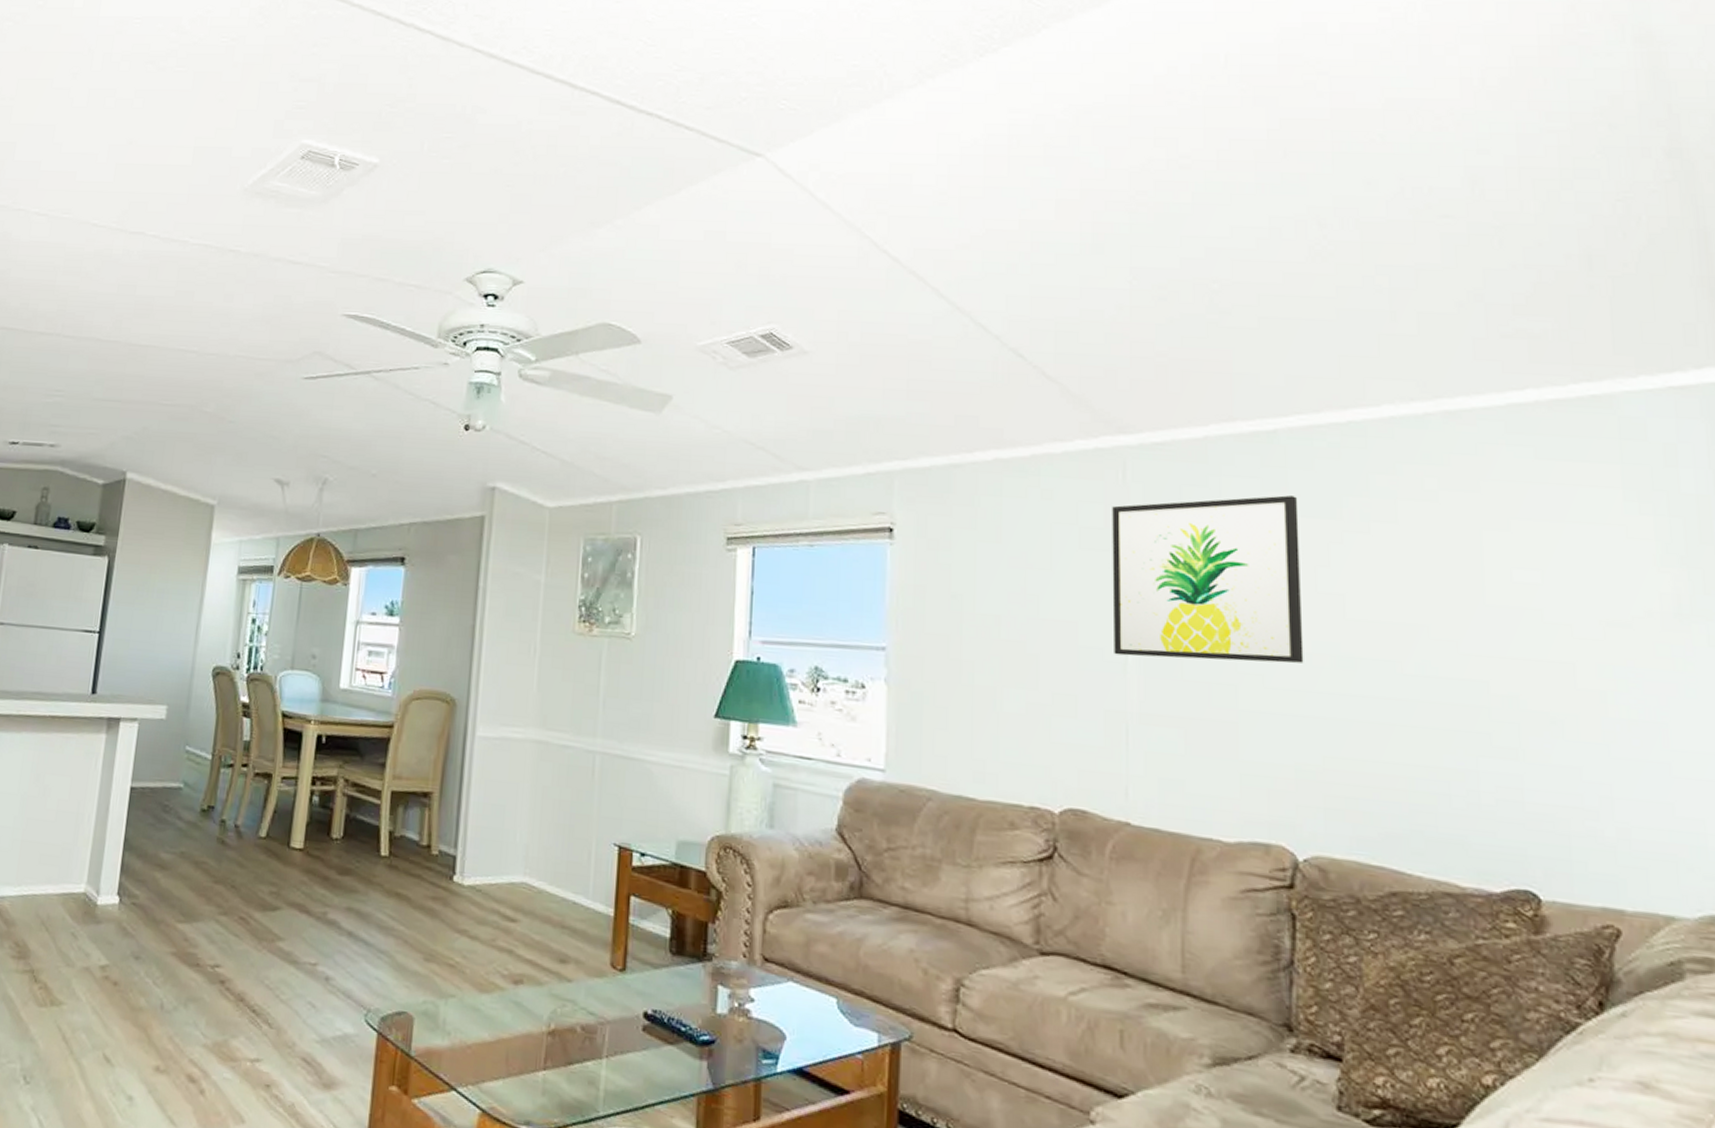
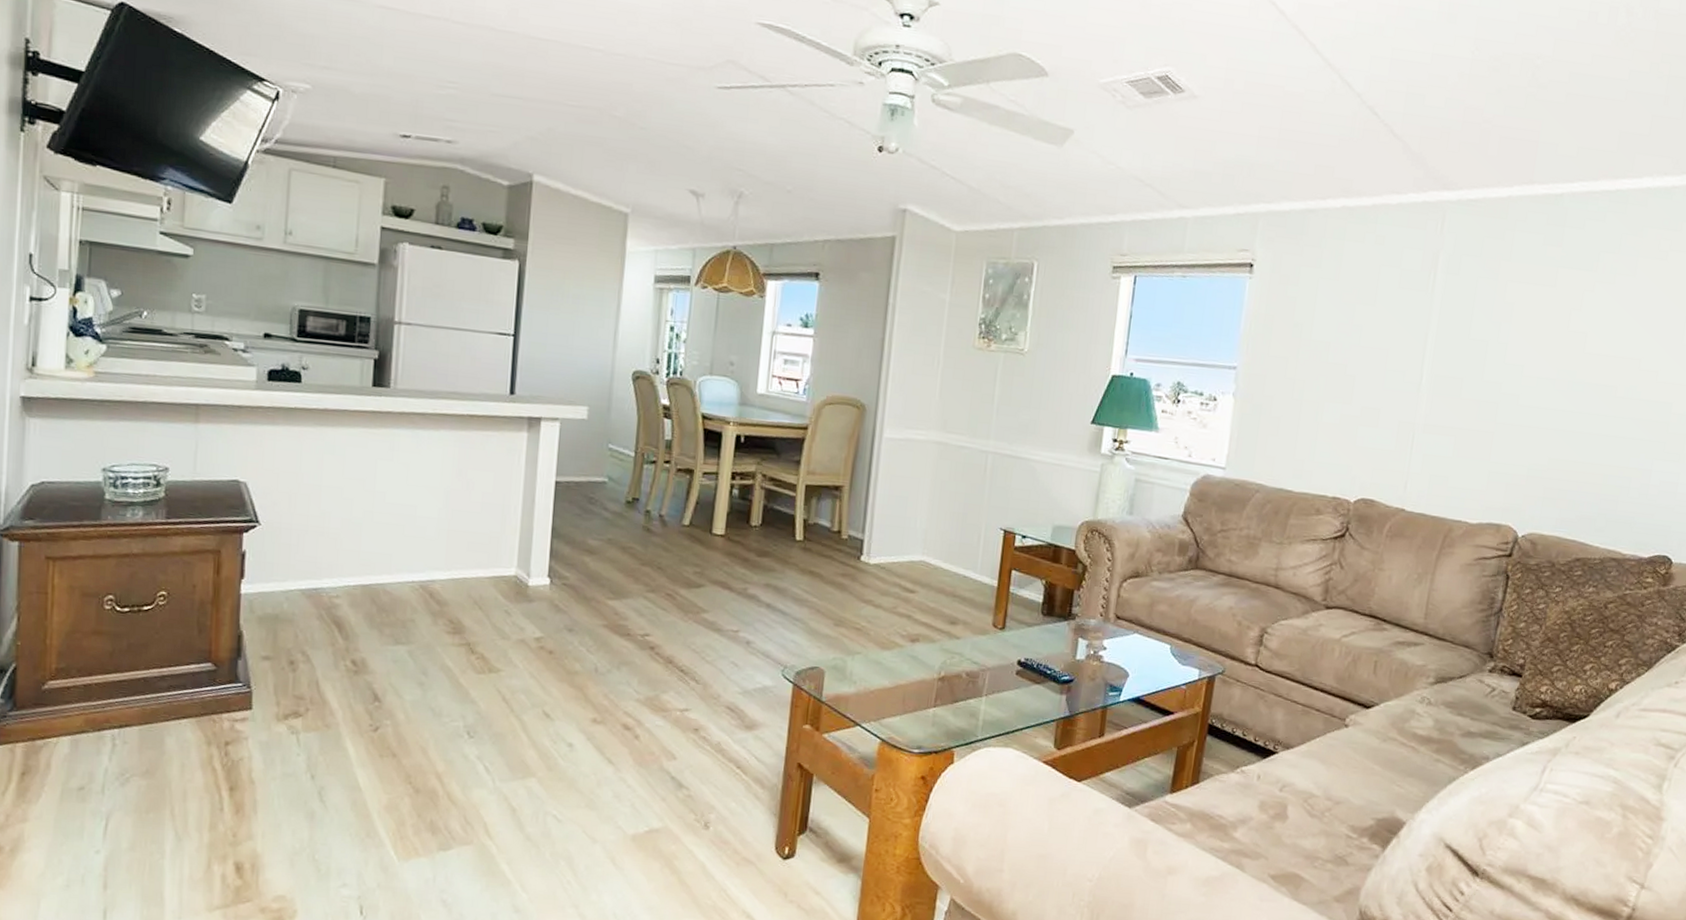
wall art: present [1112,495,1304,663] -> none [1412,249,1569,387]

